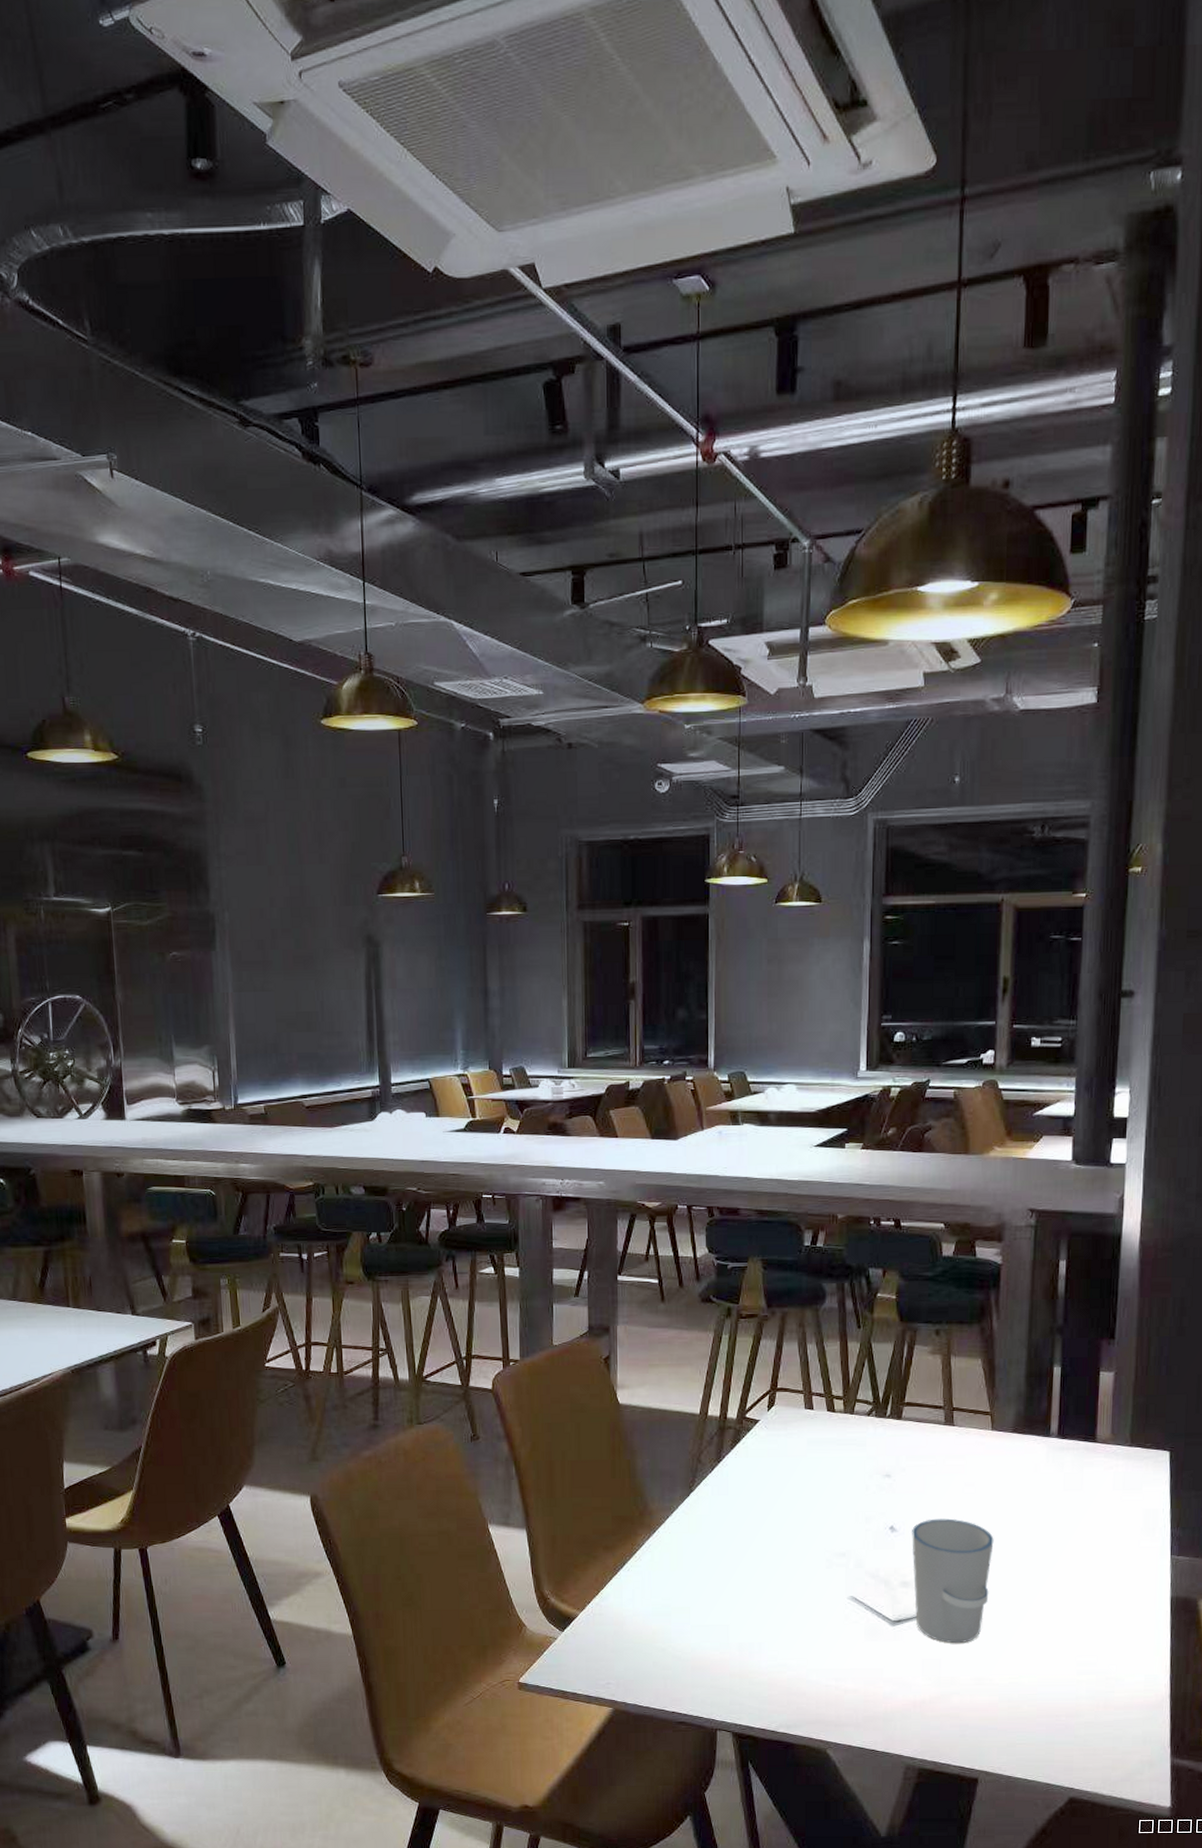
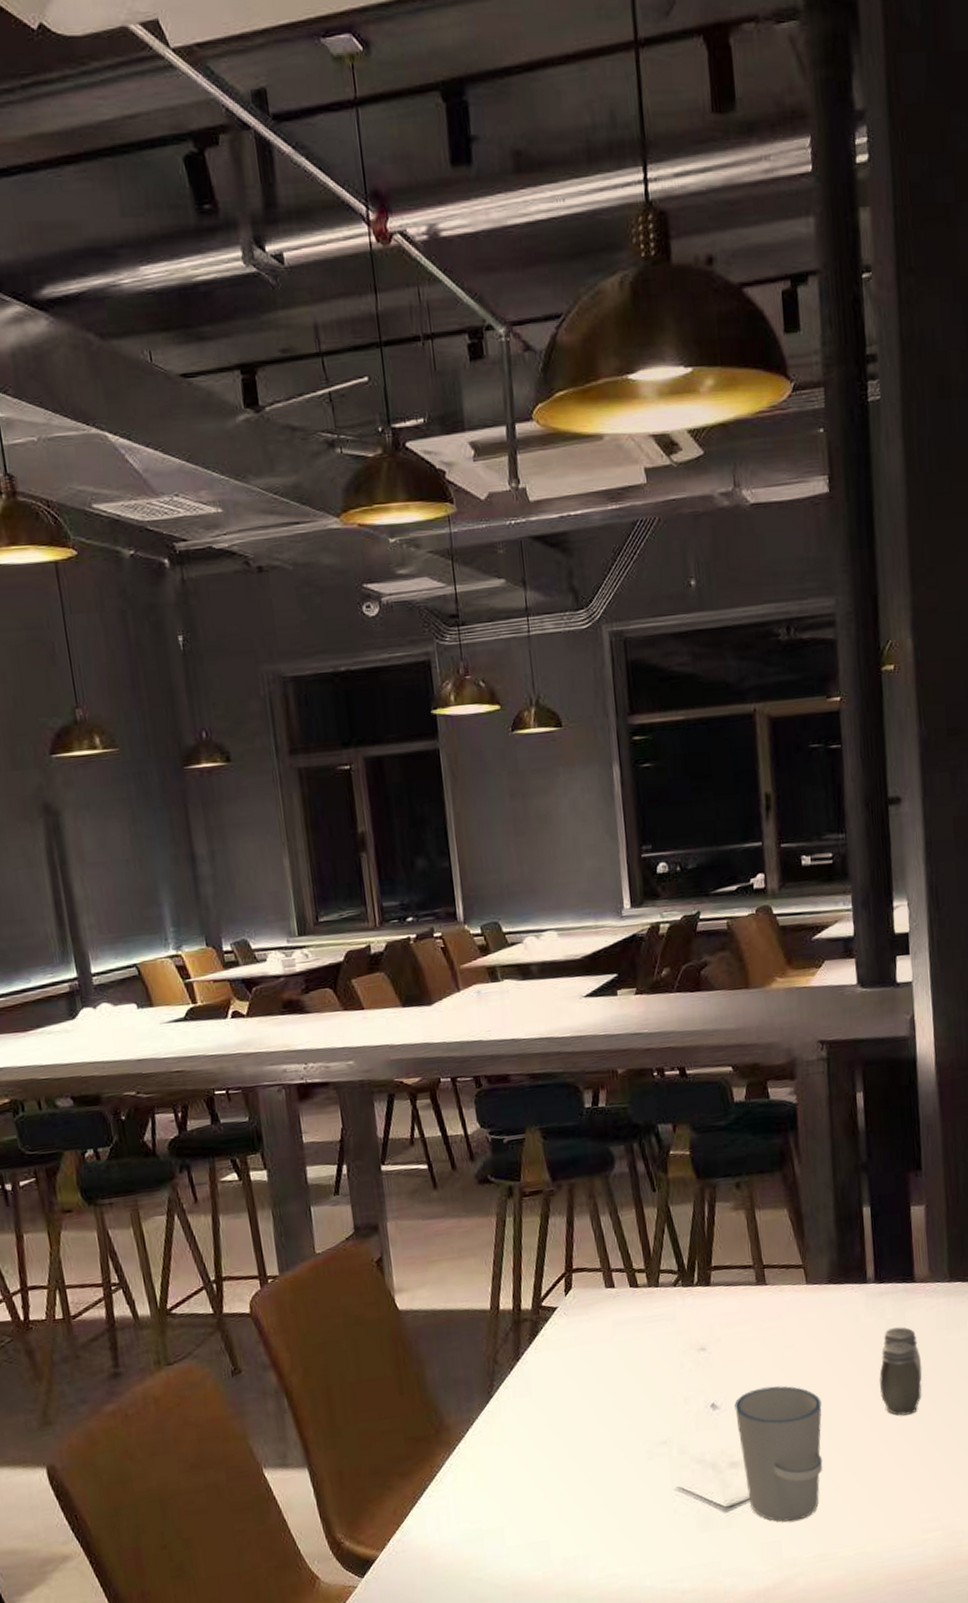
salt and pepper shaker: none [1050,1482,1094,1563] -> present [879,1327,922,1416]

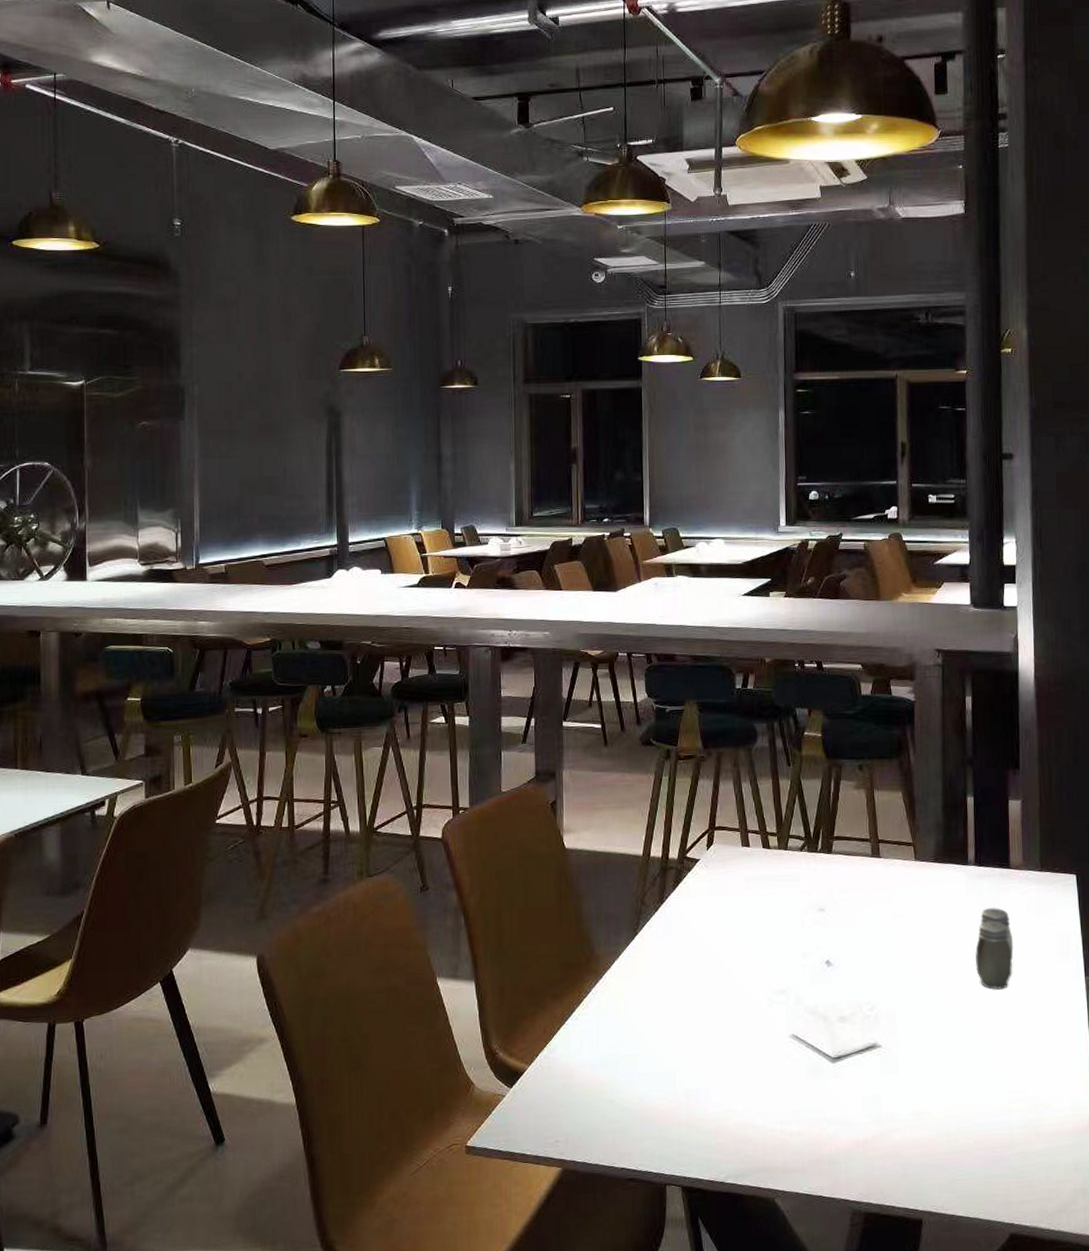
cup: present [735,1386,823,1522] -> none [847,950,923,1078]

